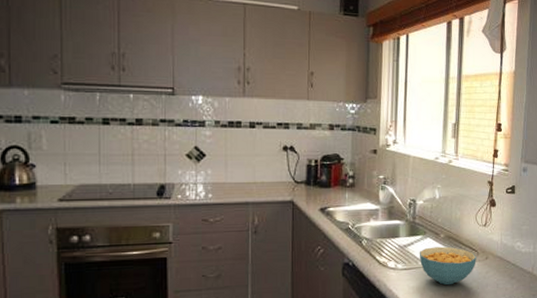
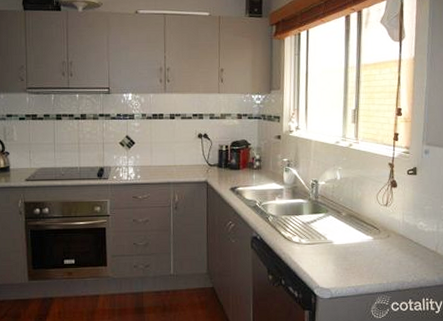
cereal bowl: present [419,246,476,286] -> none [321,224,378,261]

